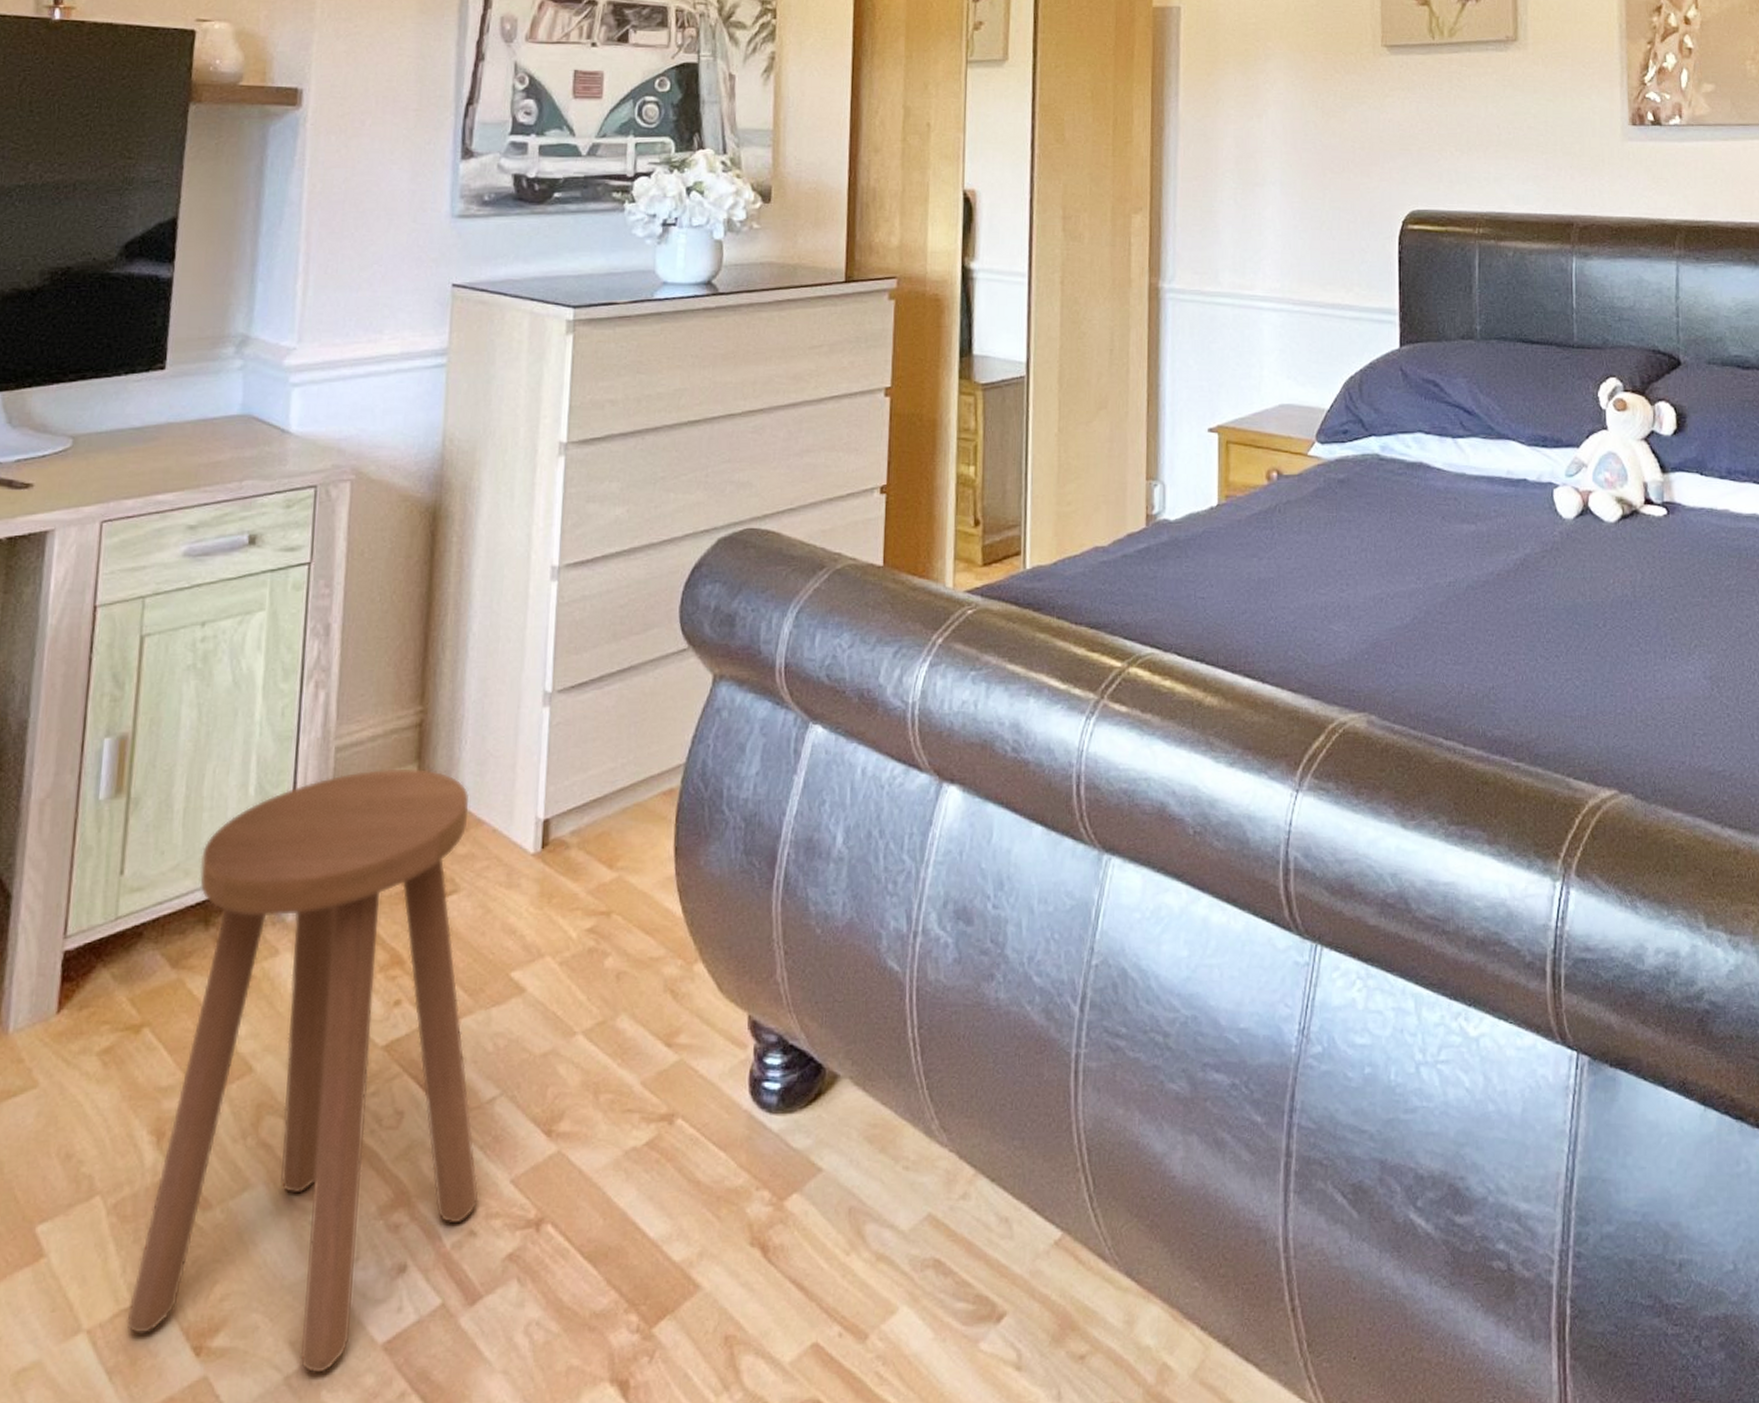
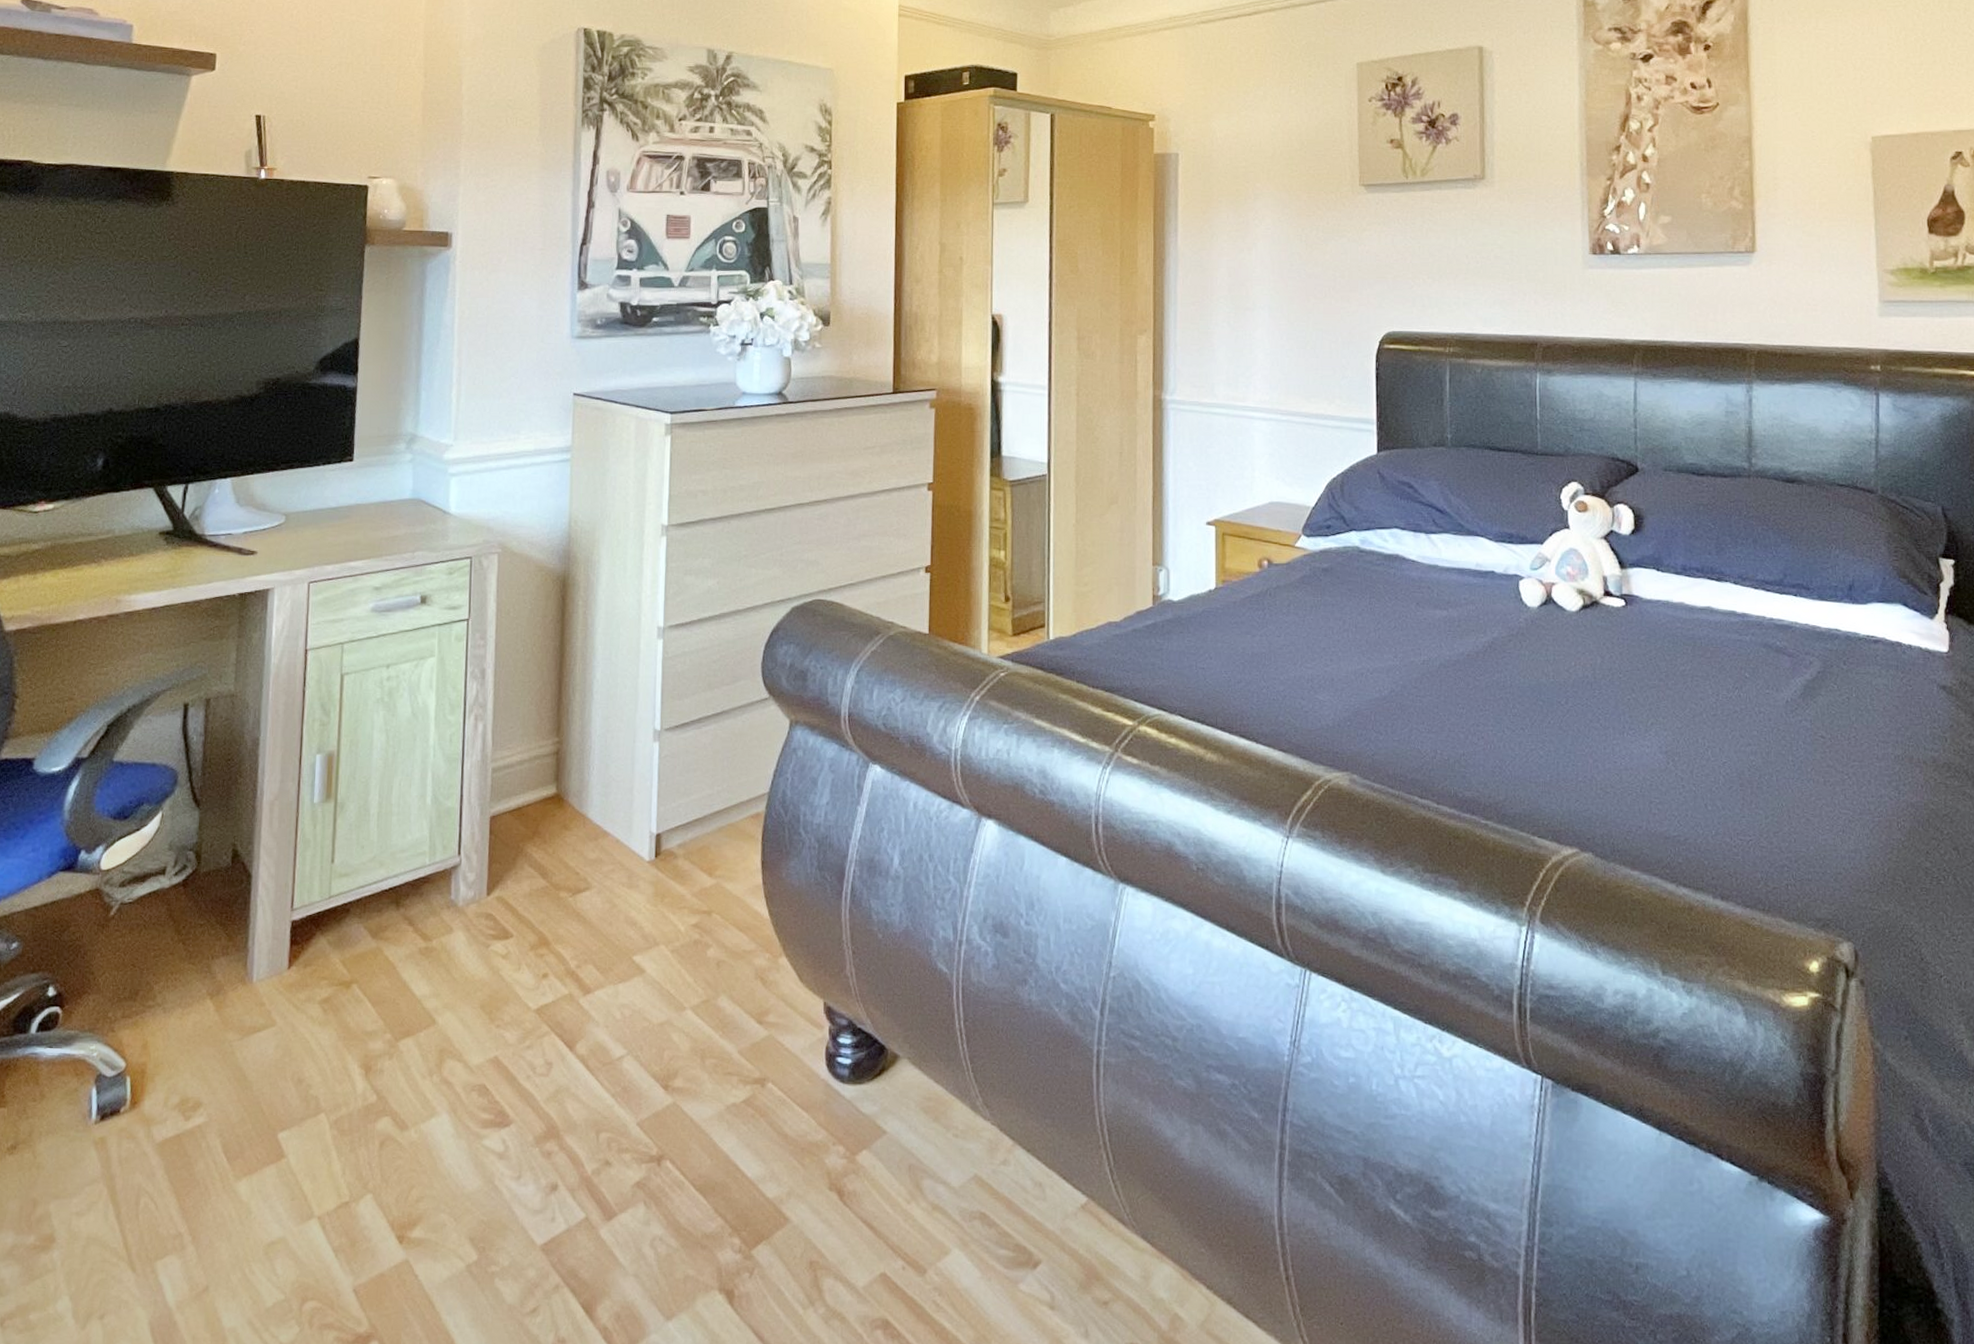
stool: present [126,768,479,1373] -> none [347,788,612,1264]

